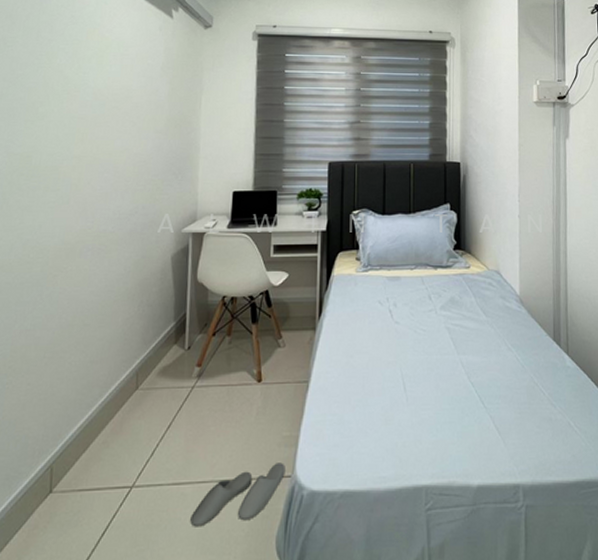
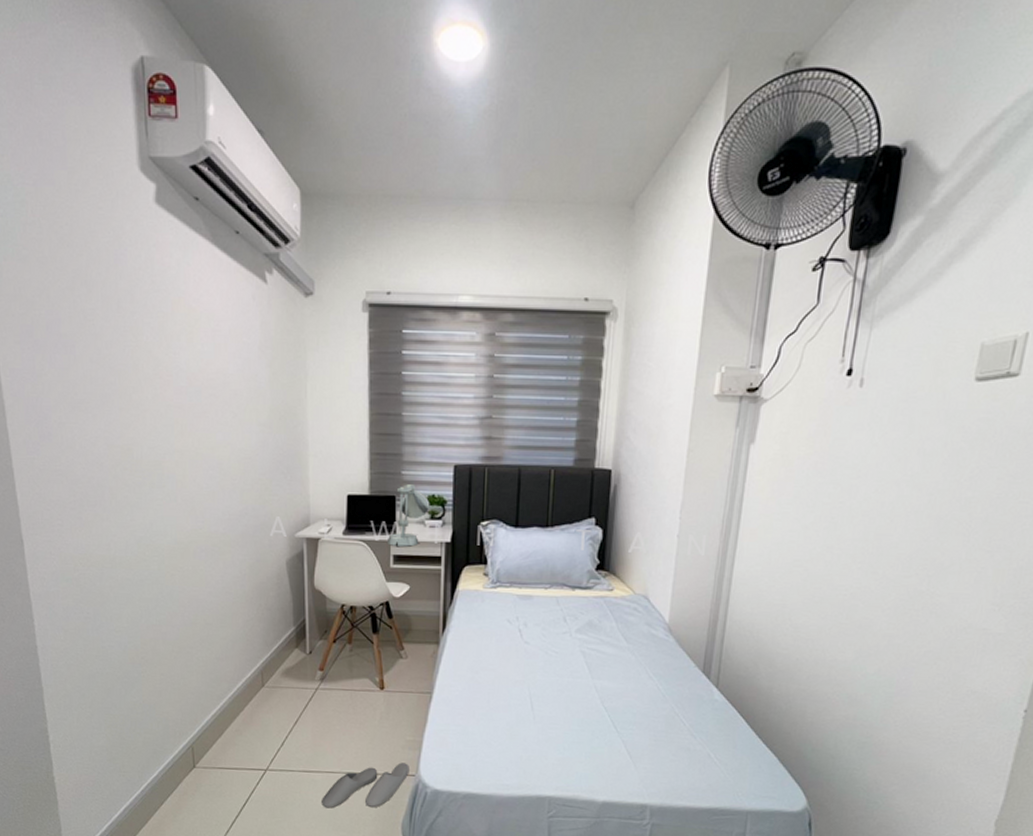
desk lamp: none [267,180,308,238] -> present [386,484,430,548]

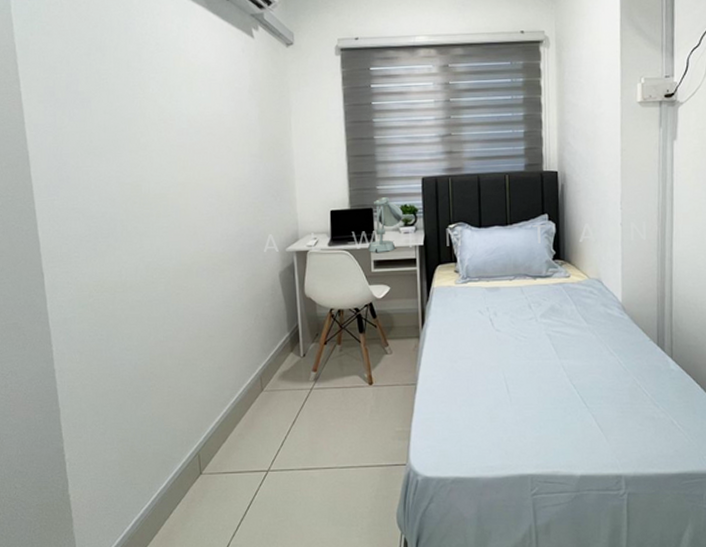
slippers: present [322,762,409,809] -> none [321,453,401,504]

